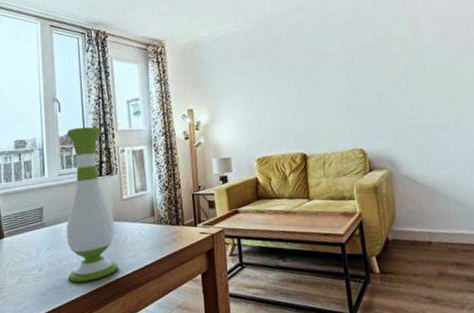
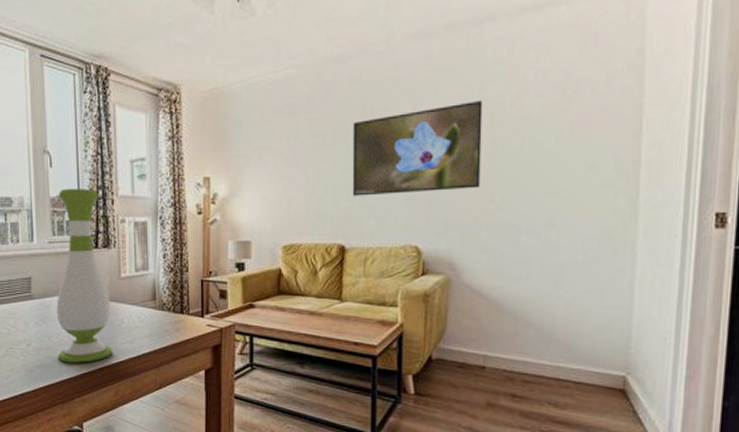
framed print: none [300,36,401,114] -> present [352,99,483,196]

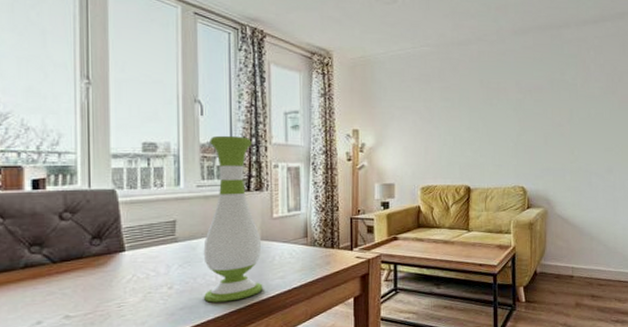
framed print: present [352,99,483,196] -> none [474,81,564,148]

